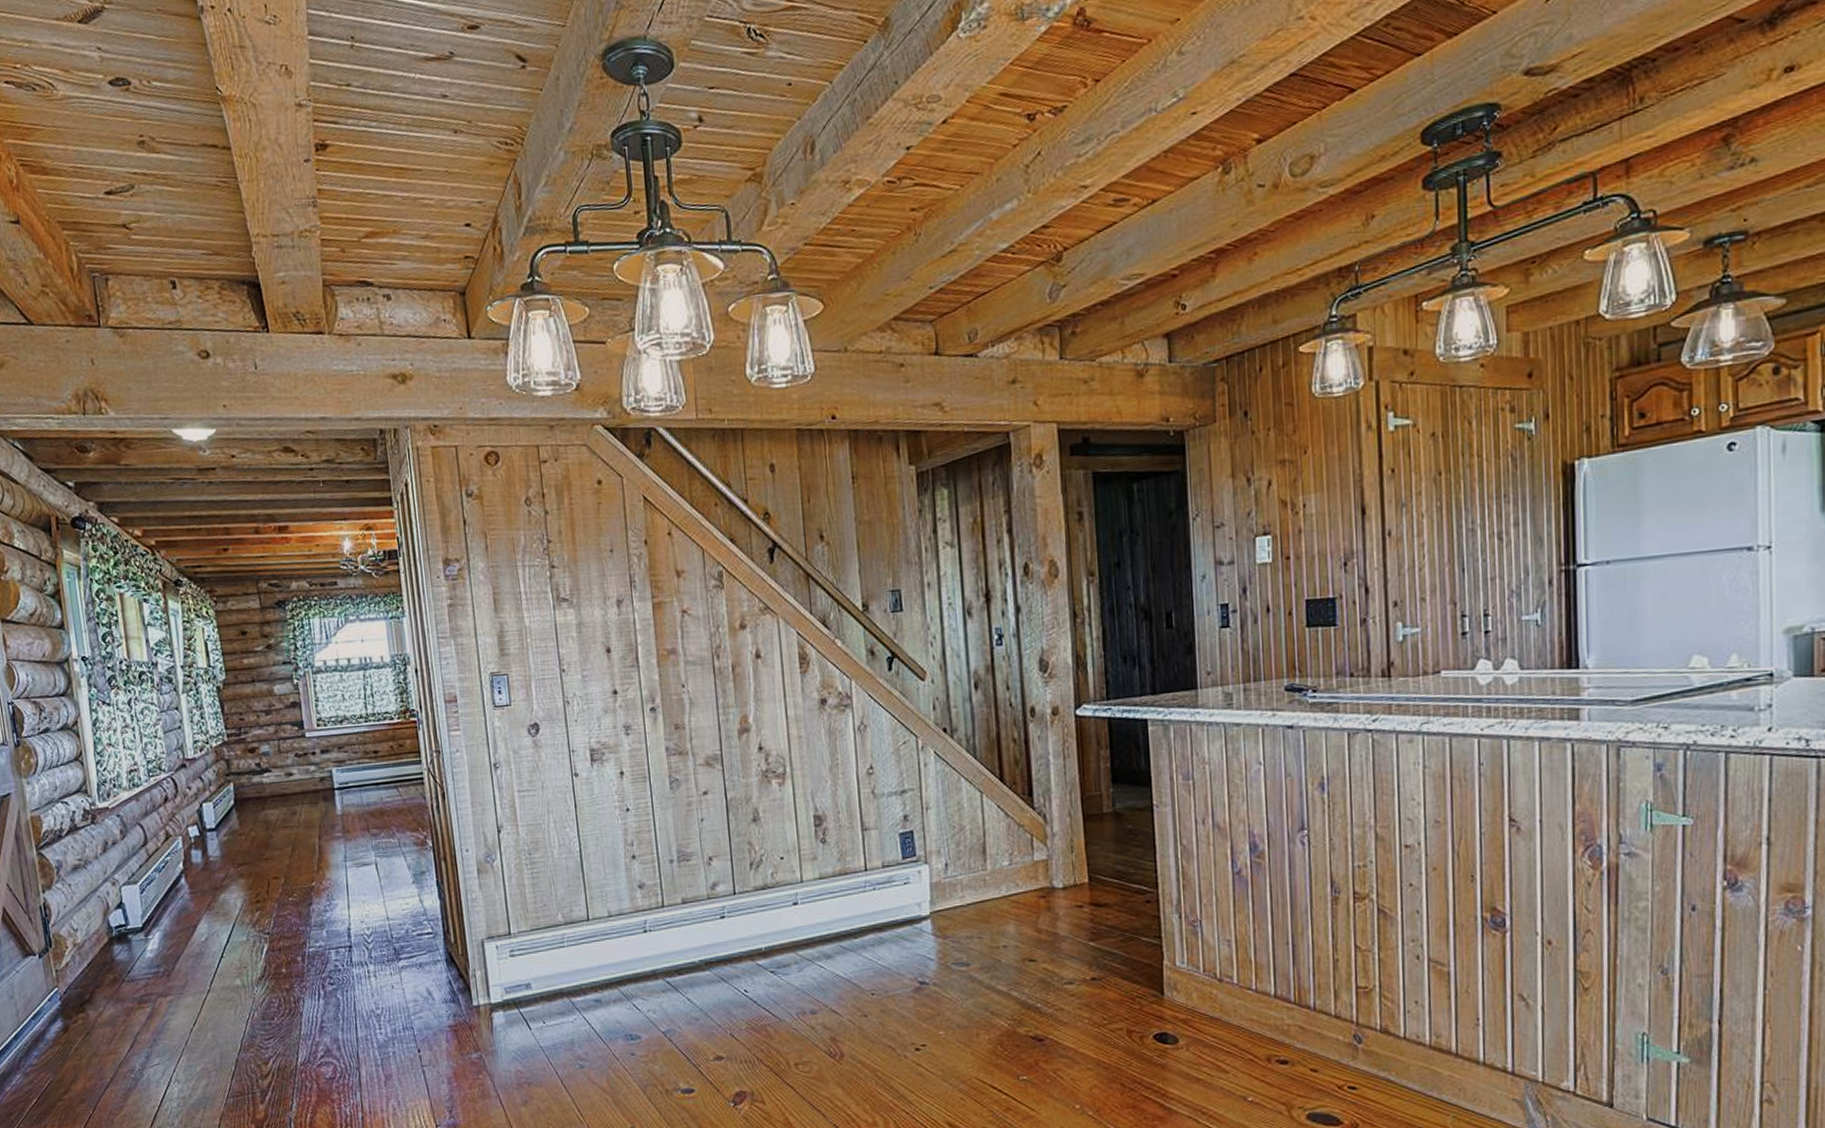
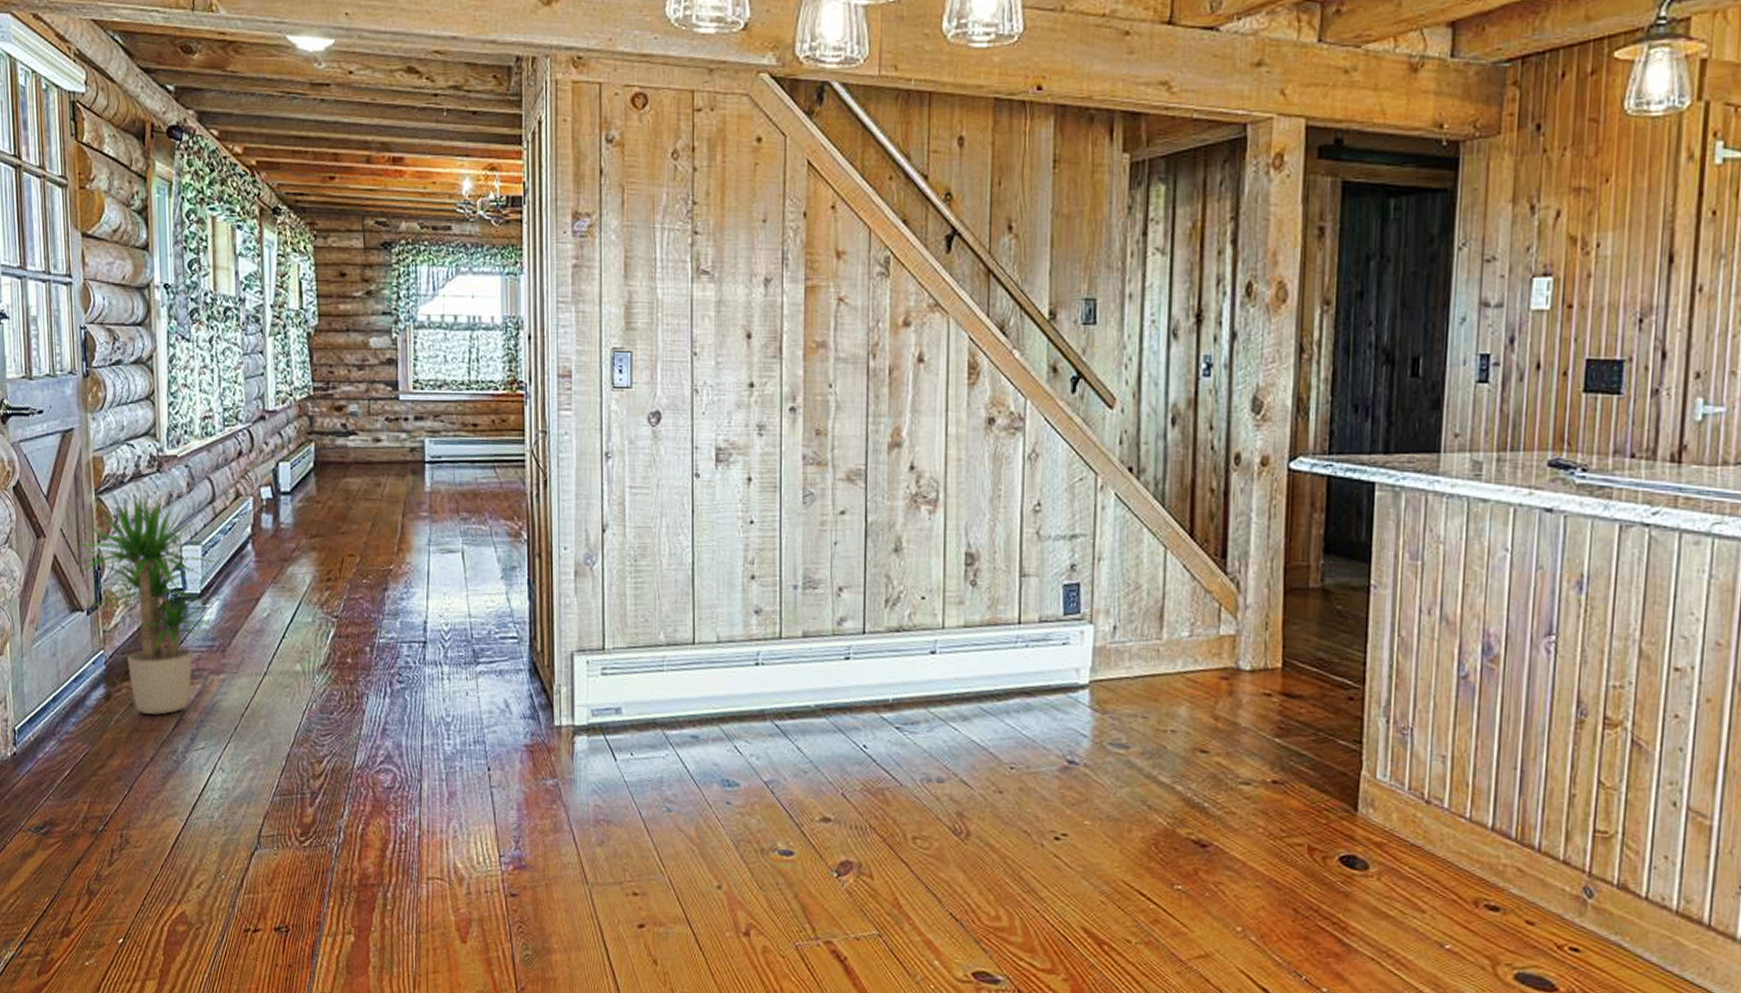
potted plant: none [12,843,160,1040] -> present [64,492,218,715]

